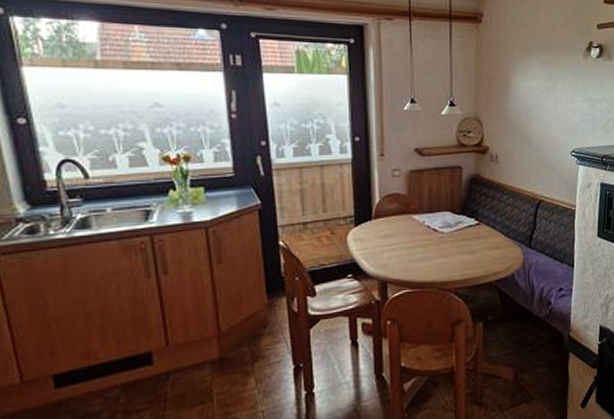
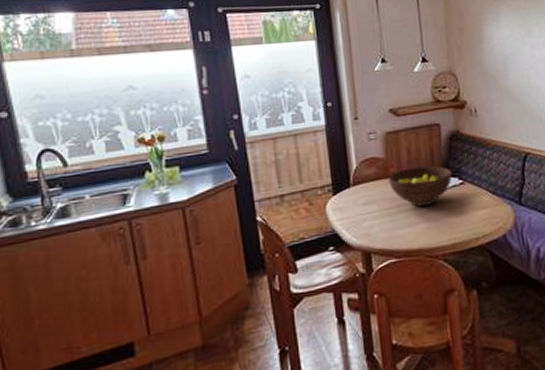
fruit bowl: none [408,205,470,243] -> present [388,166,453,207]

